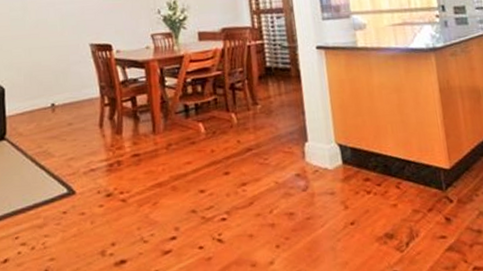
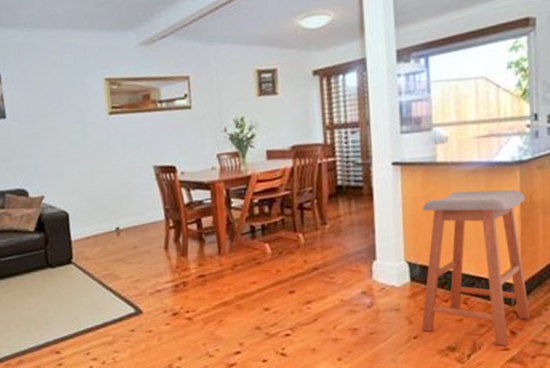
stool: none [347,74,463,234] -> present [422,189,531,347]

